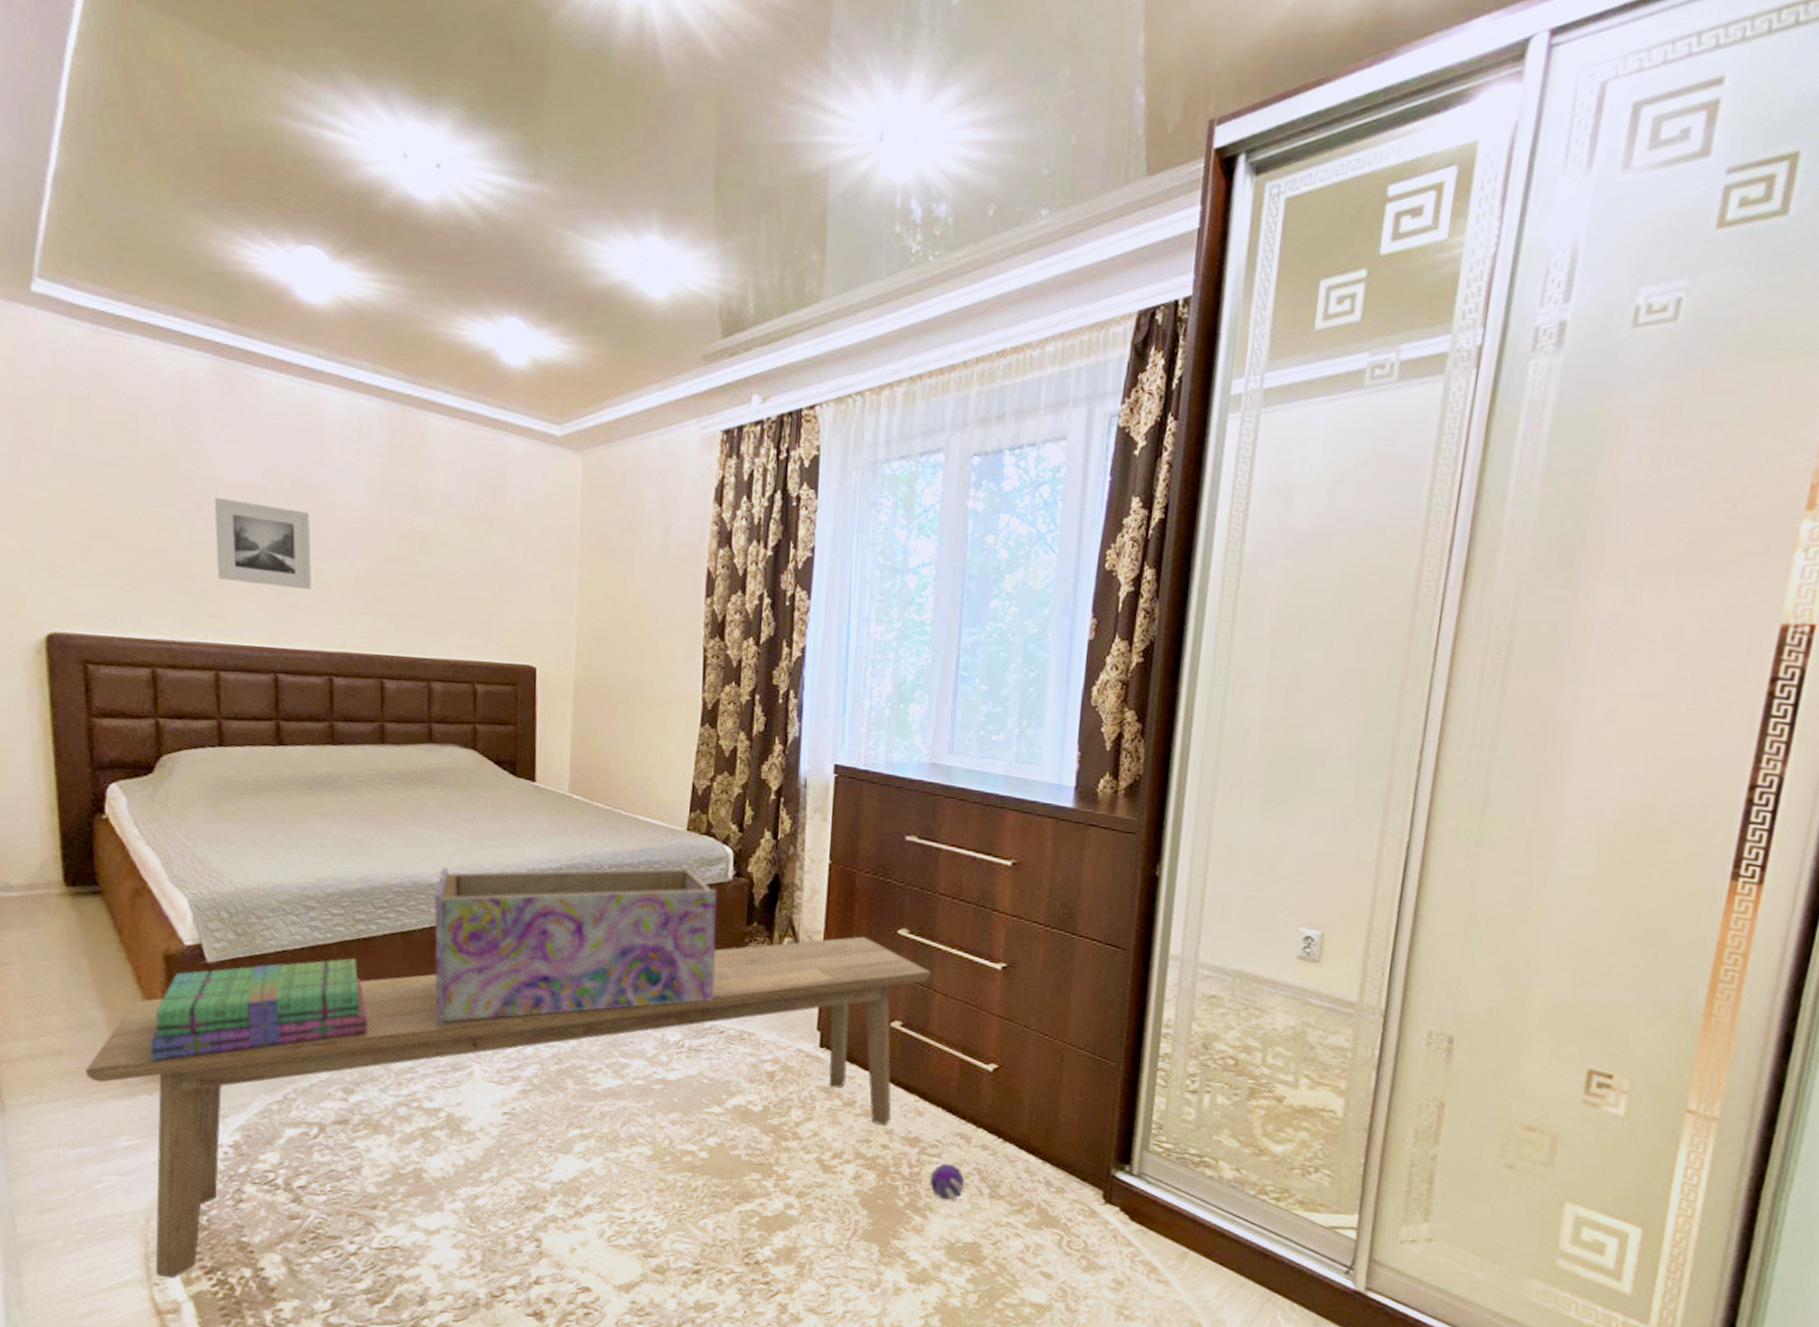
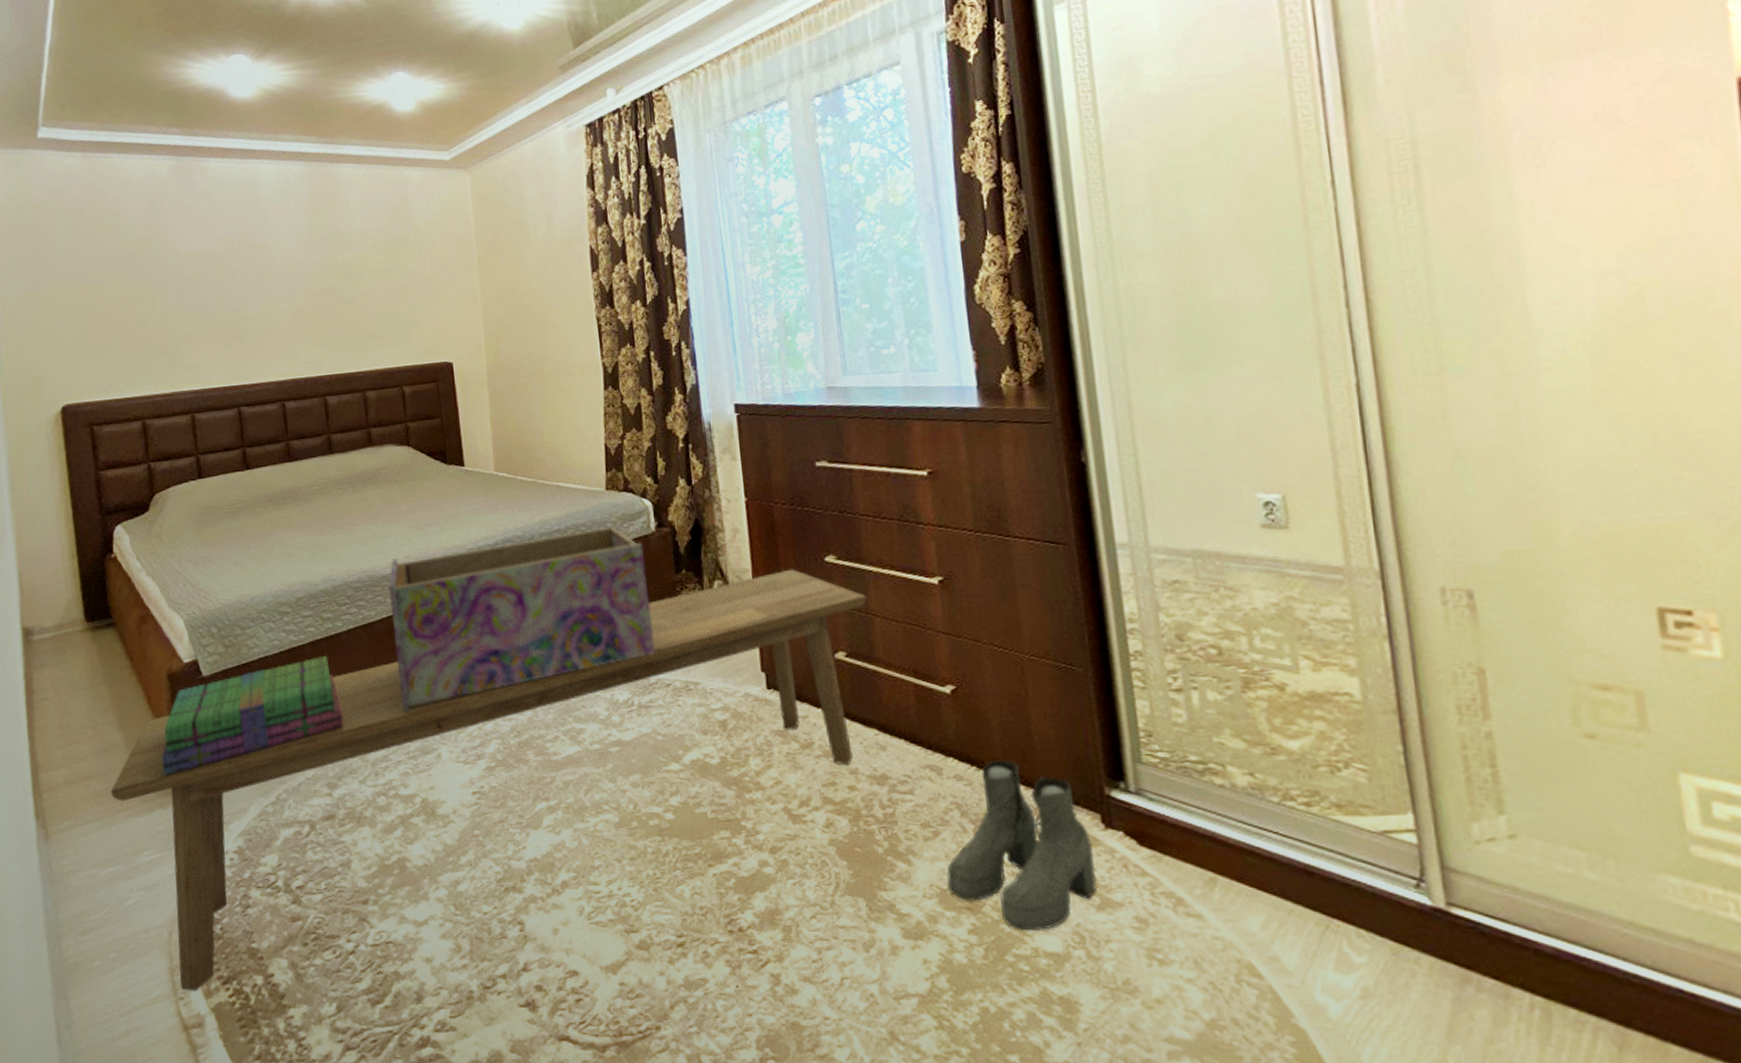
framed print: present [215,497,311,590] -> none [181,266,261,336]
ball: present [929,1163,964,1202] -> none [905,800,946,843]
boots: none [956,1135,1091,1285] -> present [947,760,1097,932]

